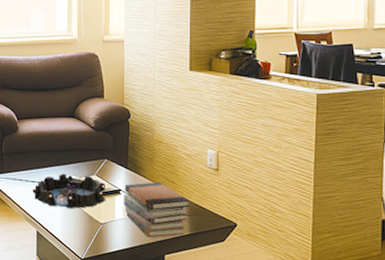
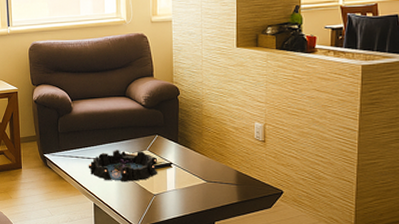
book stack: present [124,182,189,238] -> none [175,155,237,207]

